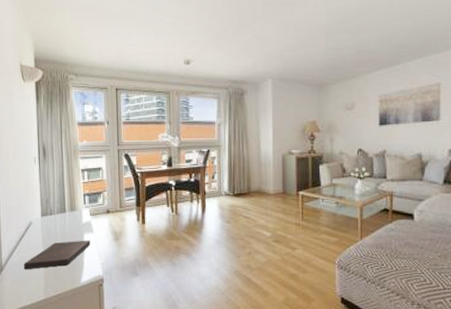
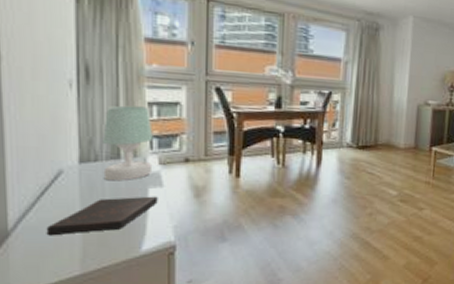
table lamp: none [54,173,86,229] -> present [103,105,153,181]

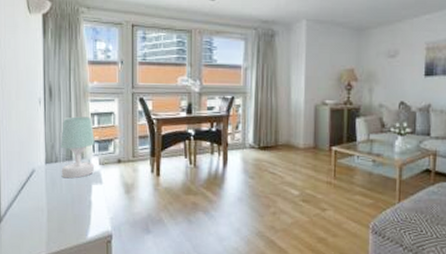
book: present [46,196,158,236] -> none [24,191,99,222]

